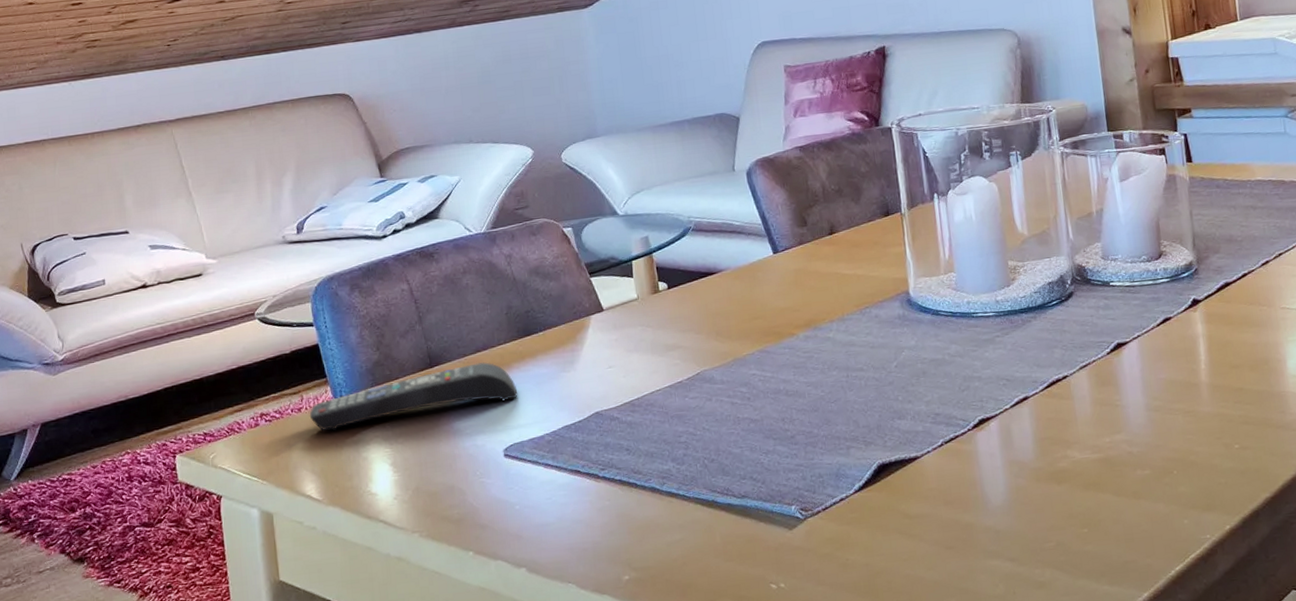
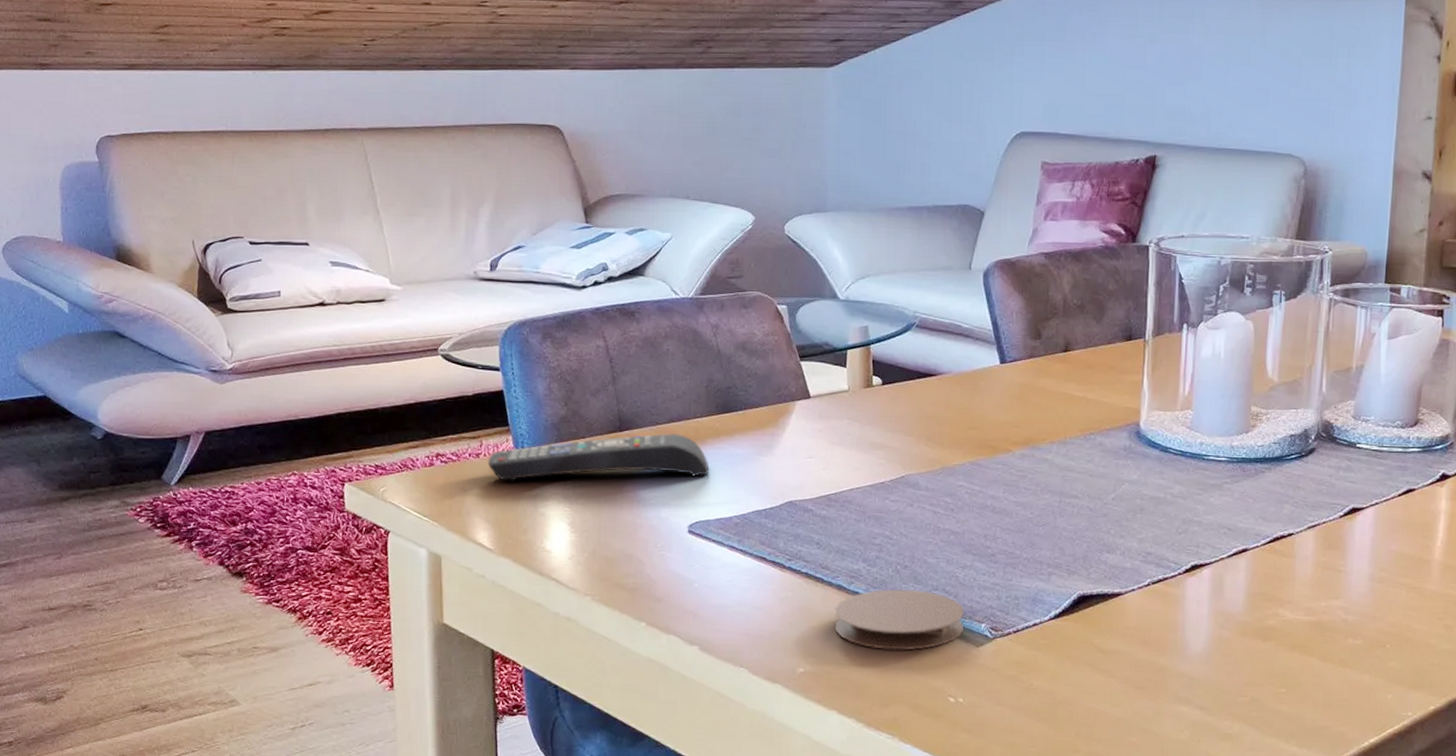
coaster: none [651,481,776,546] -> present [834,589,965,651]

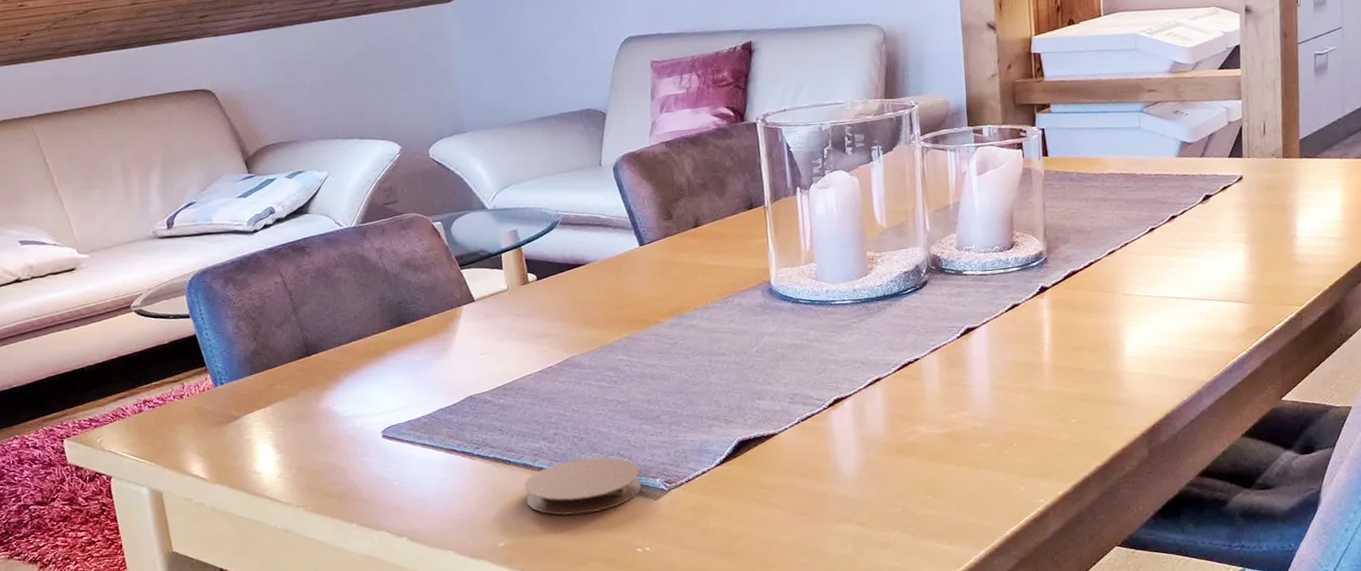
remote control: present [487,432,710,481] -> none [191,350,394,416]

